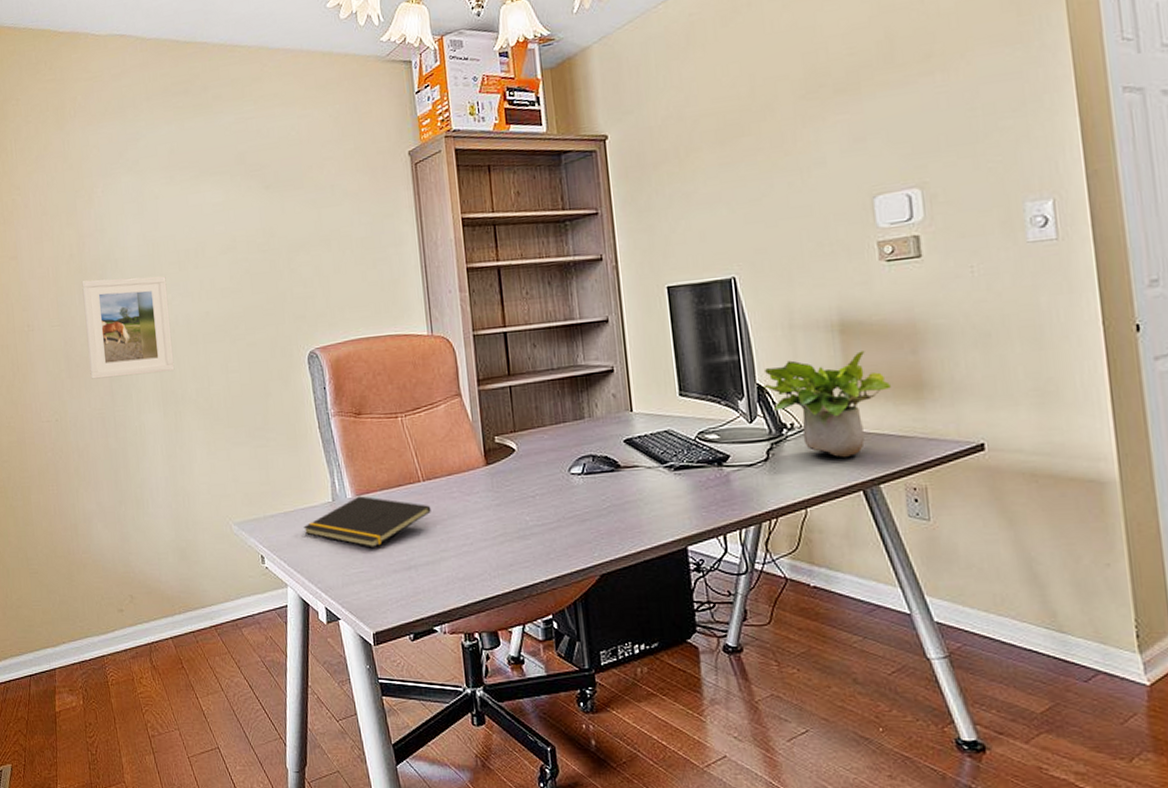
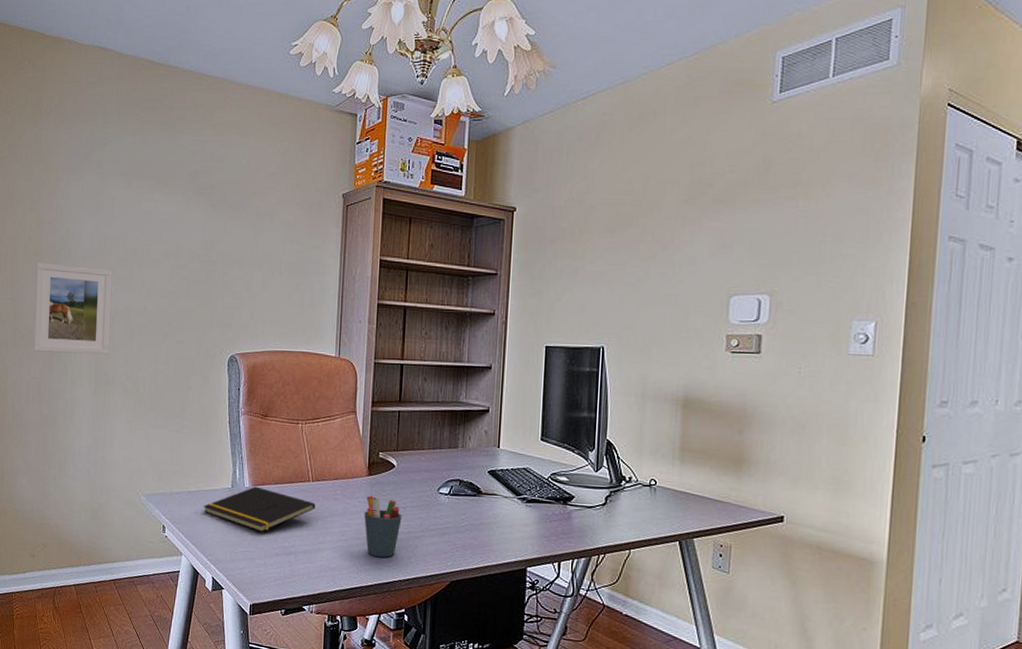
pen holder: none [488,488,533,558] -> present [364,496,402,557]
potted plant: present [763,351,891,459] -> none [612,424,716,513]

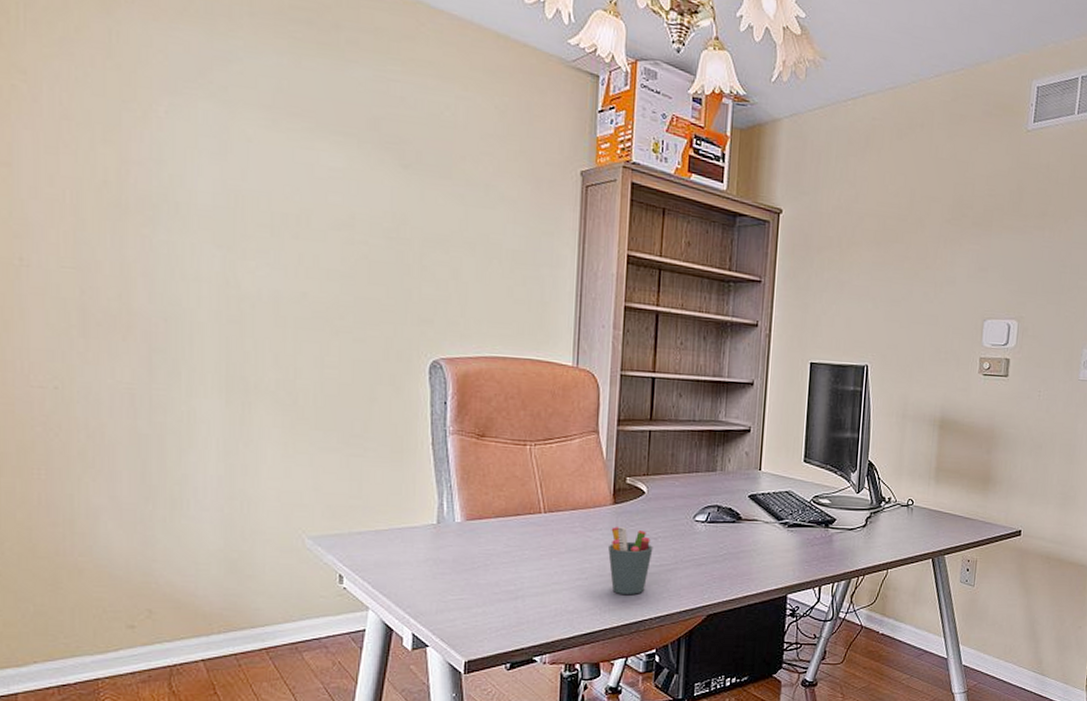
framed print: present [33,262,113,355] -> none [118,217,250,354]
notepad: present [203,486,316,532] -> none [397,521,549,575]

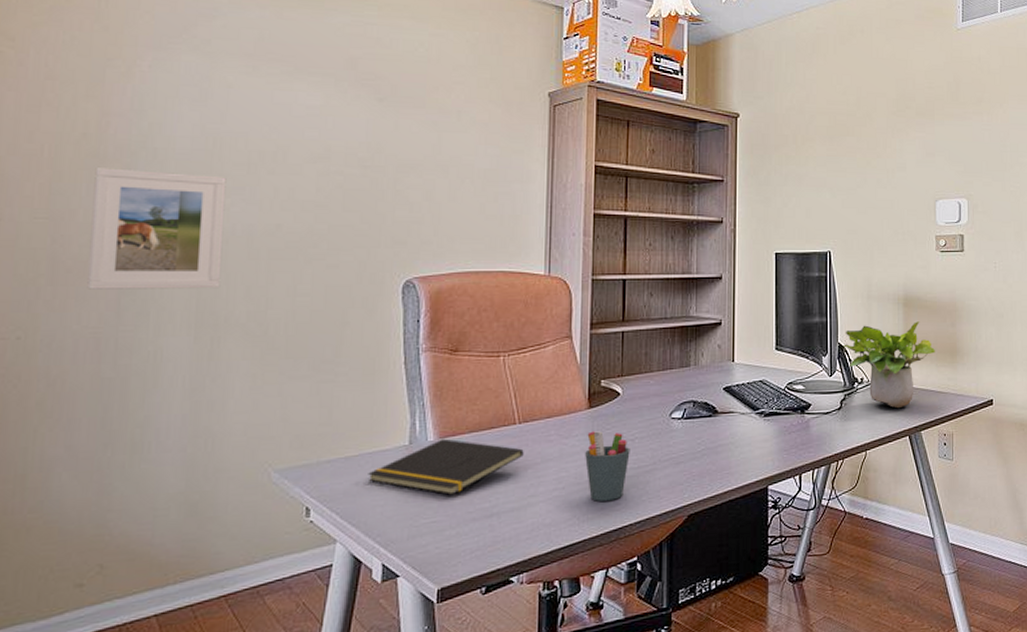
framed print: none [118,217,250,354] -> present [87,166,227,290]
notepad: none [397,521,549,575] -> present [368,438,524,495]
potted plant: none [873,444,967,531] -> present [843,321,935,409]

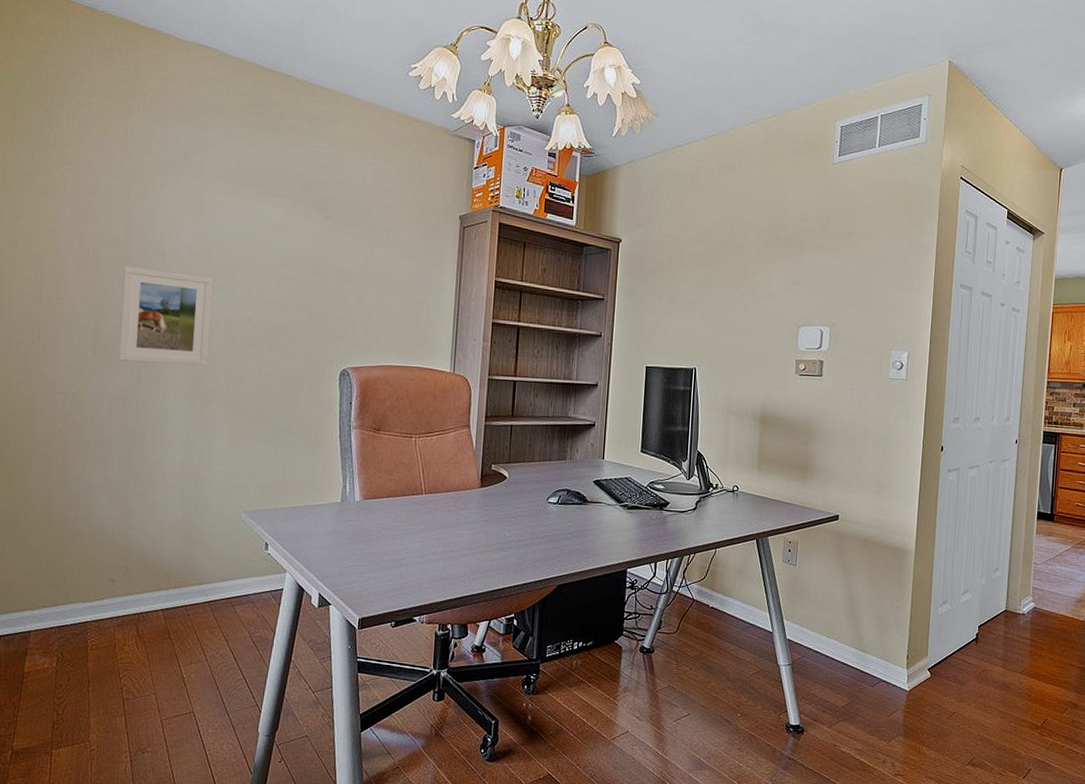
notepad: present [368,438,524,495] -> none [310,500,428,545]
pen holder: present [585,431,630,501] -> none [476,506,513,565]
potted plant: present [843,321,935,409] -> none [702,437,787,515]

